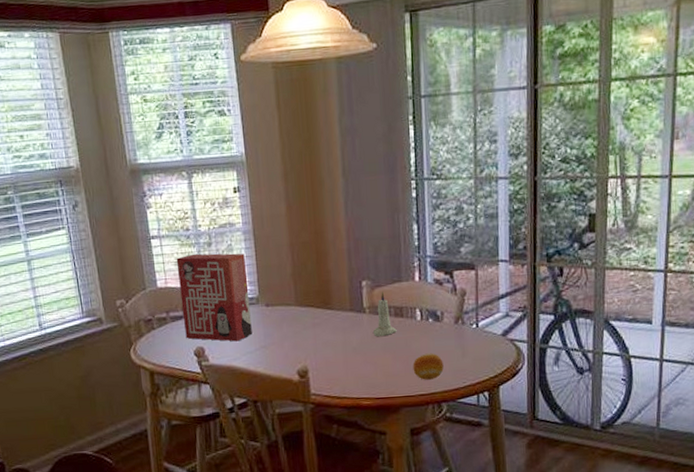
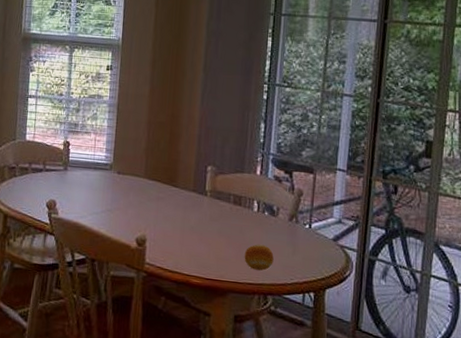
cereal box: present [176,253,252,342] -> none [42,116,106,201]
candle: present [372,291,397,337] -> none [211,179,234,221]

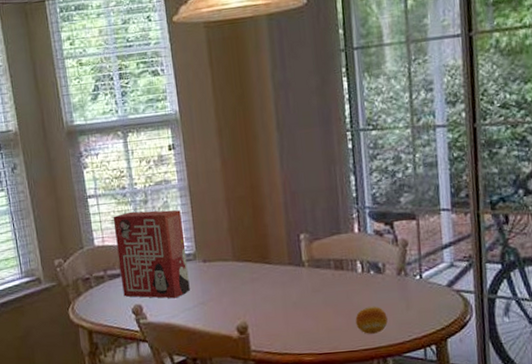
cereal box: none [42,116,106,201] -> present [113,210,190,299]

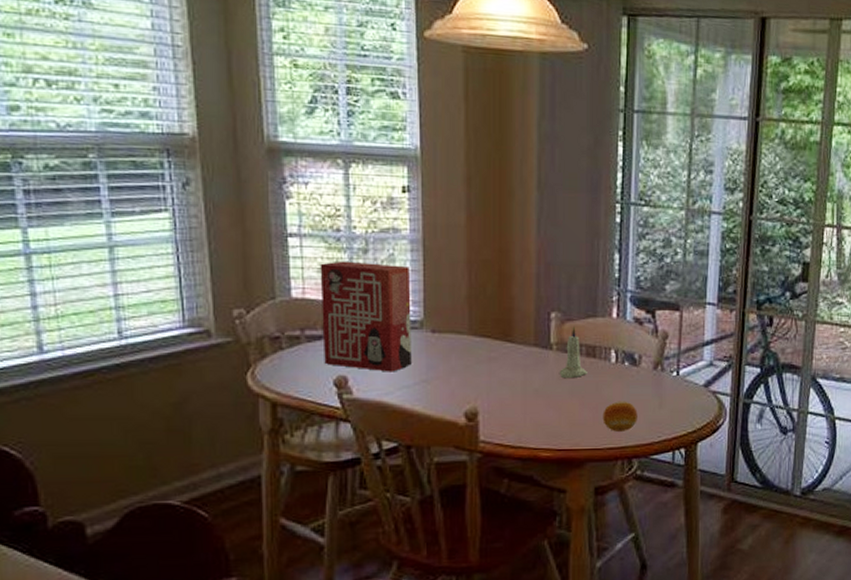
candle: none [312,244,338,291] -> present [559,326,587,379]

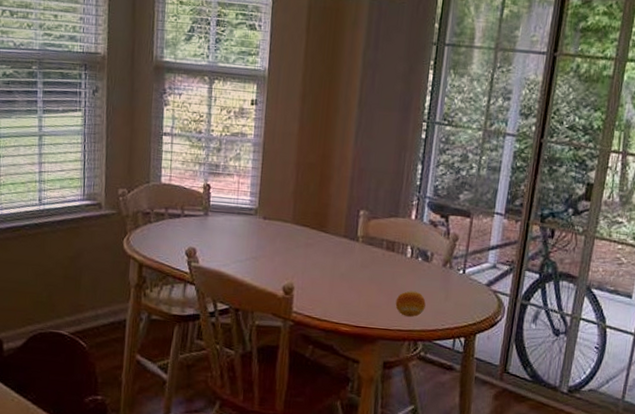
cereal box: present [320,260,412,372] -> none [180,156,251,248]
candle: present [559,326,587,379] -> none [362,223,386,268]

